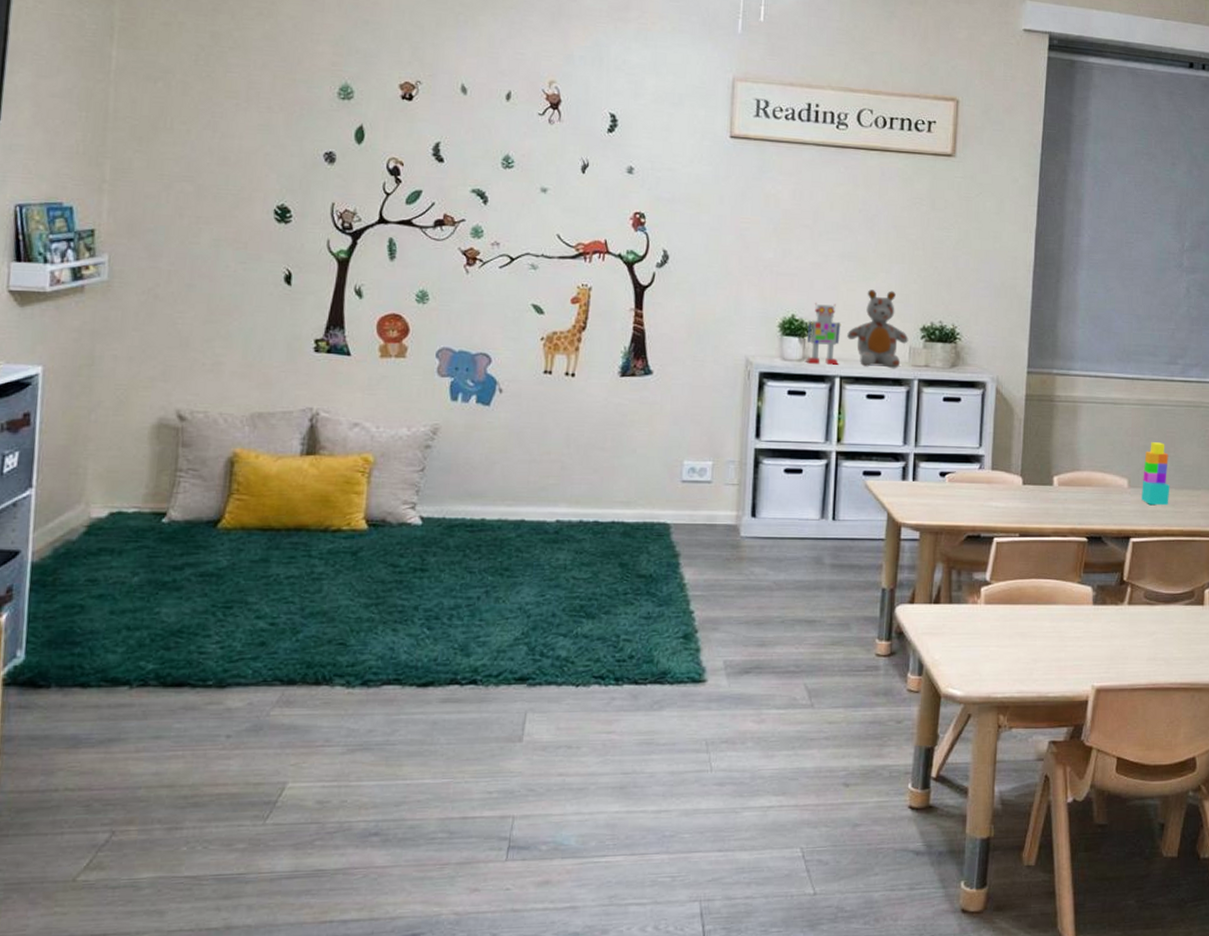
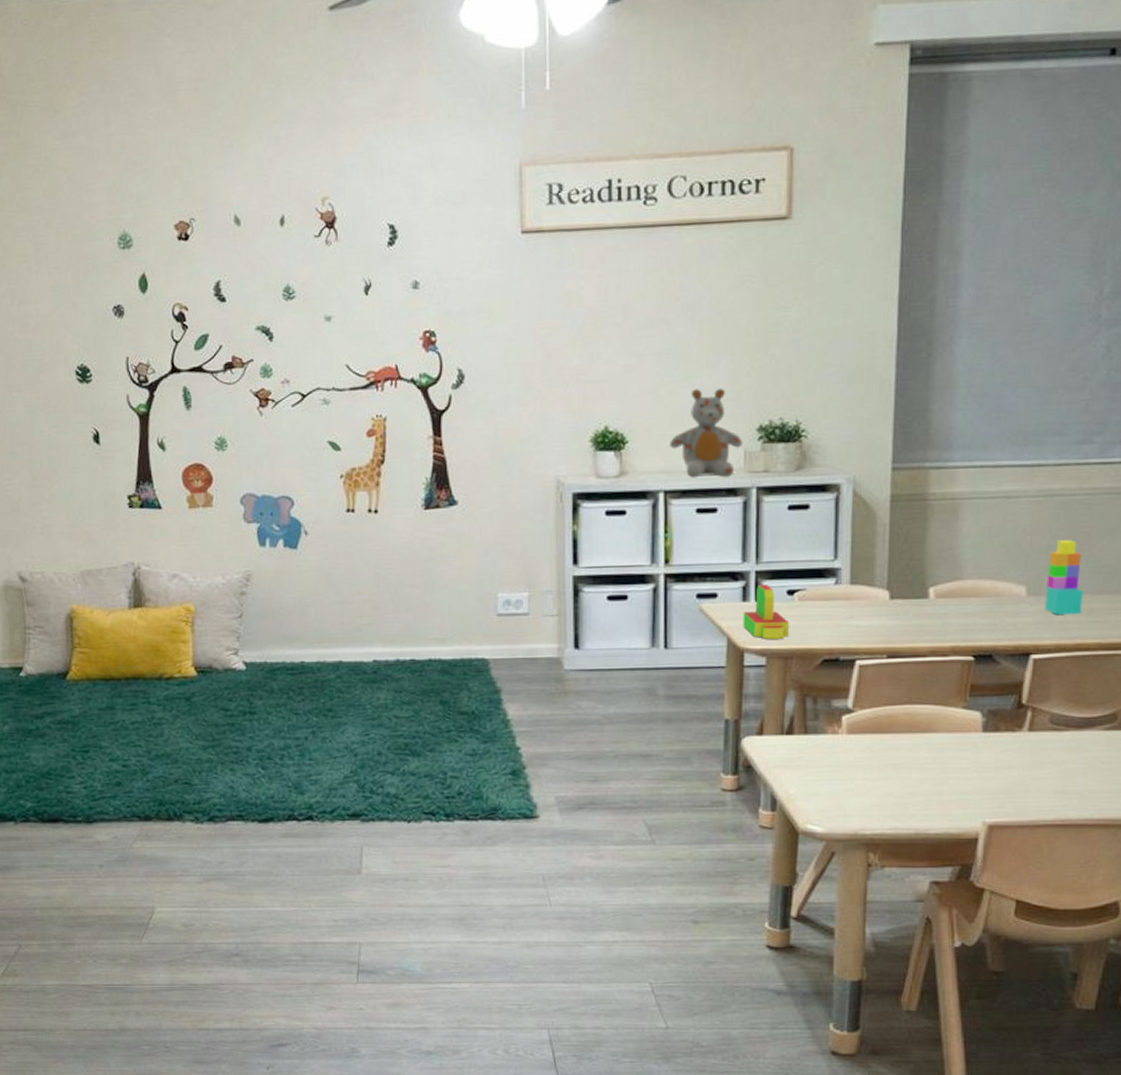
toy robot: present [806,302,841,366] -> none [623,409,663,480]
toy blocks: none [901,465,941,515] -> present [743,584,790,639]

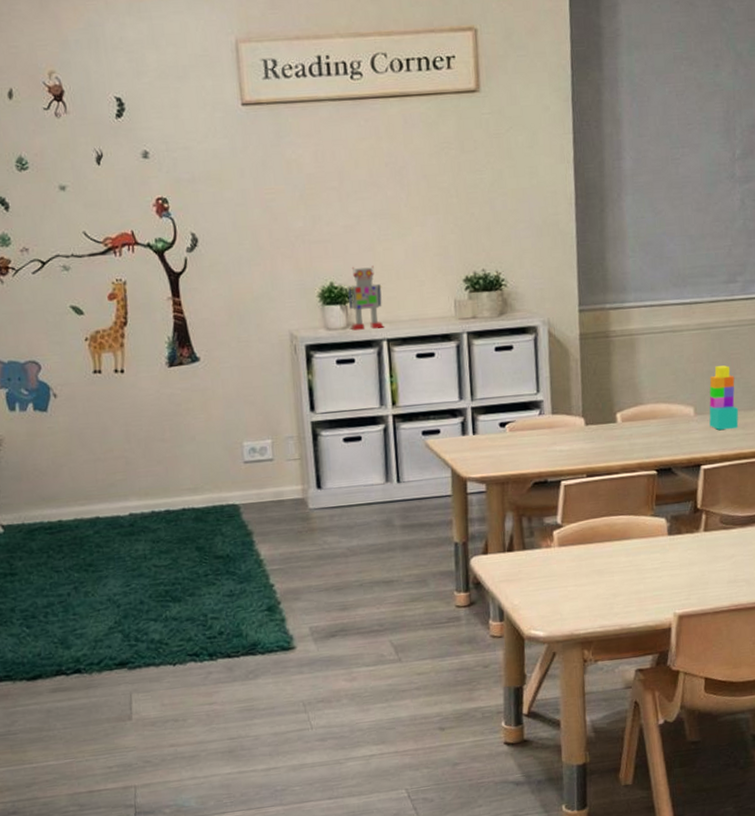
toy robot: none [623,409,663,480] -> present [347,266,384,331]
stuffed bear: present [670,388,743,478] -> none [389,244,453,327]
toy blocks: present [743,584,790,639] -> none [463,418,504,468]

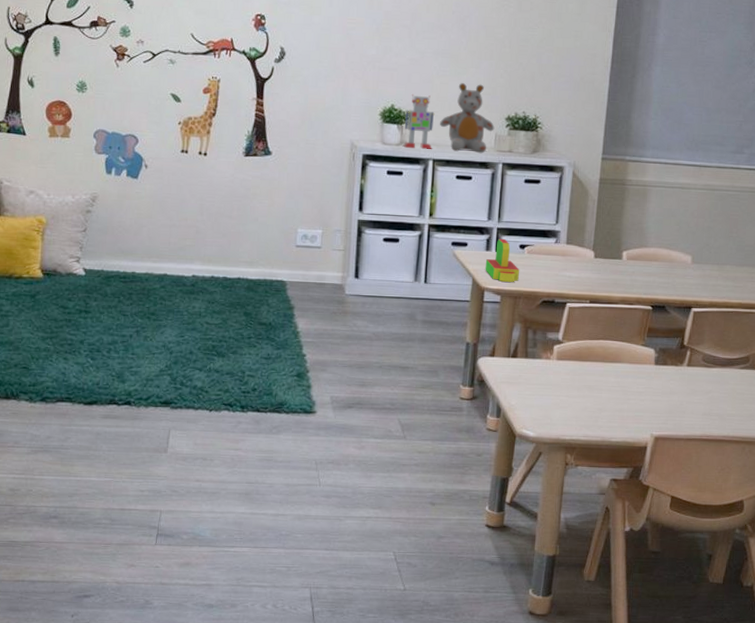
stuffed bear: none [389,244,453,327] -> present [440,83,495,154]
toy blocks: none [463,418,504,468] -> present [485,238,520,282]
toy blocks: present [709,365,739,430] -> none [704,224,732,281]

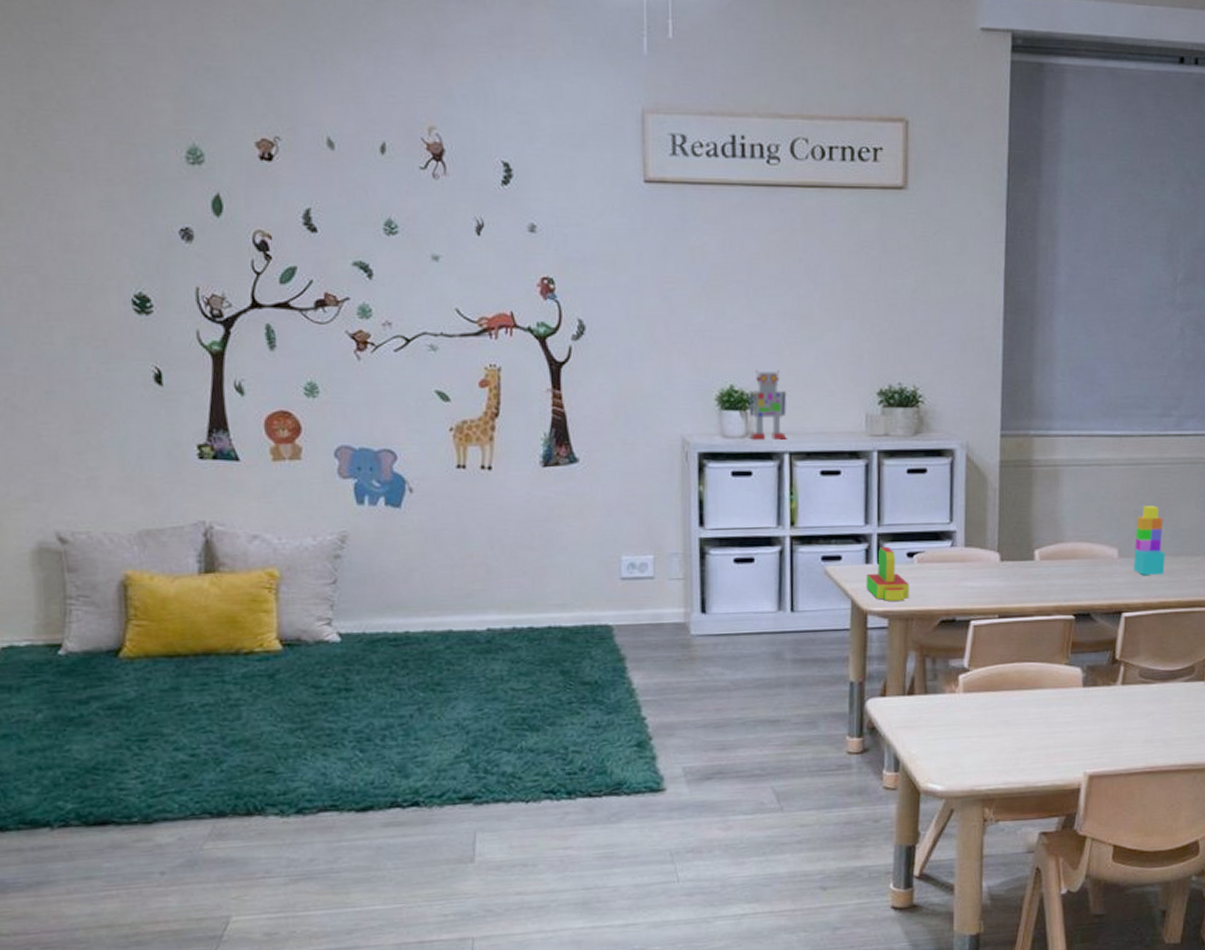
stuffed bear: present [440,83,495,154] -> none [794,351,864,441]
toy blocks: none [704,224,732,281] -> present [1134,506,1166,576]

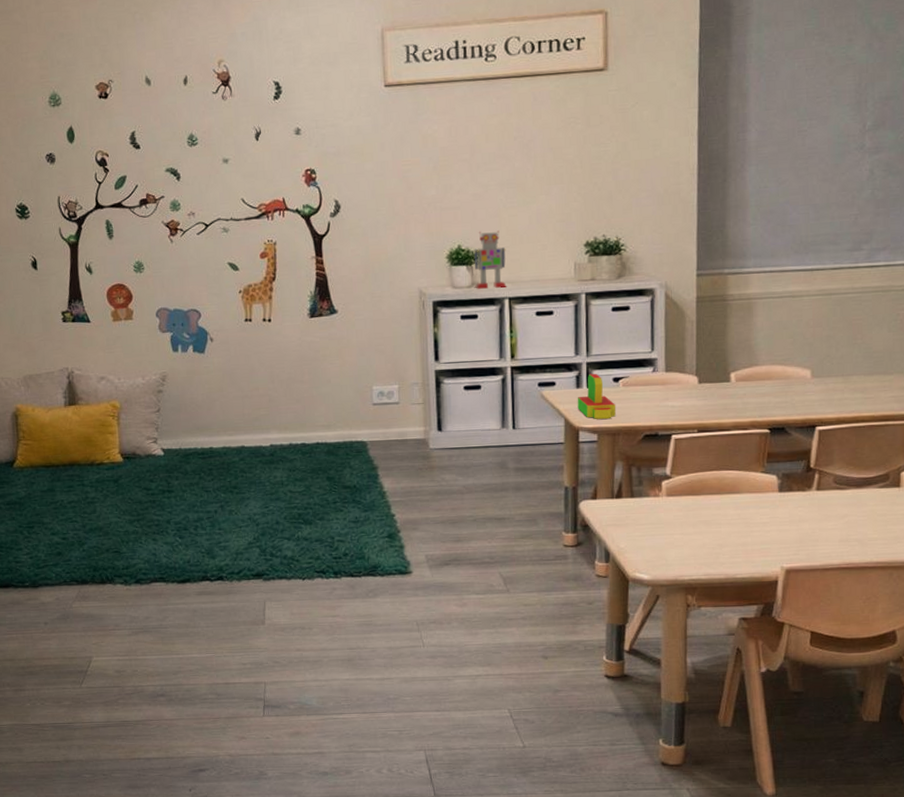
toy blocks: present [1134,506,1166,576] -> none [826,331,859,393]

